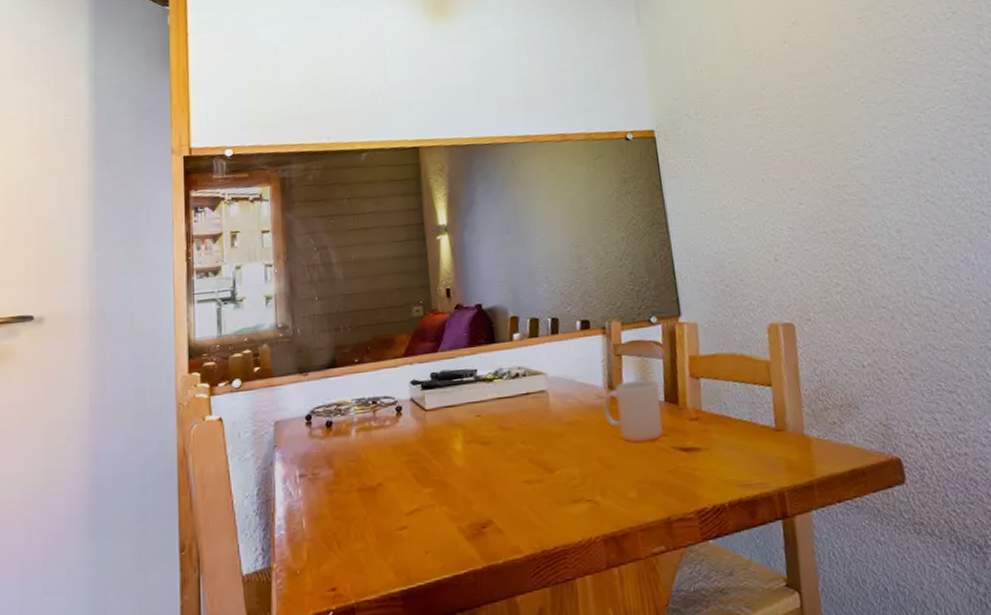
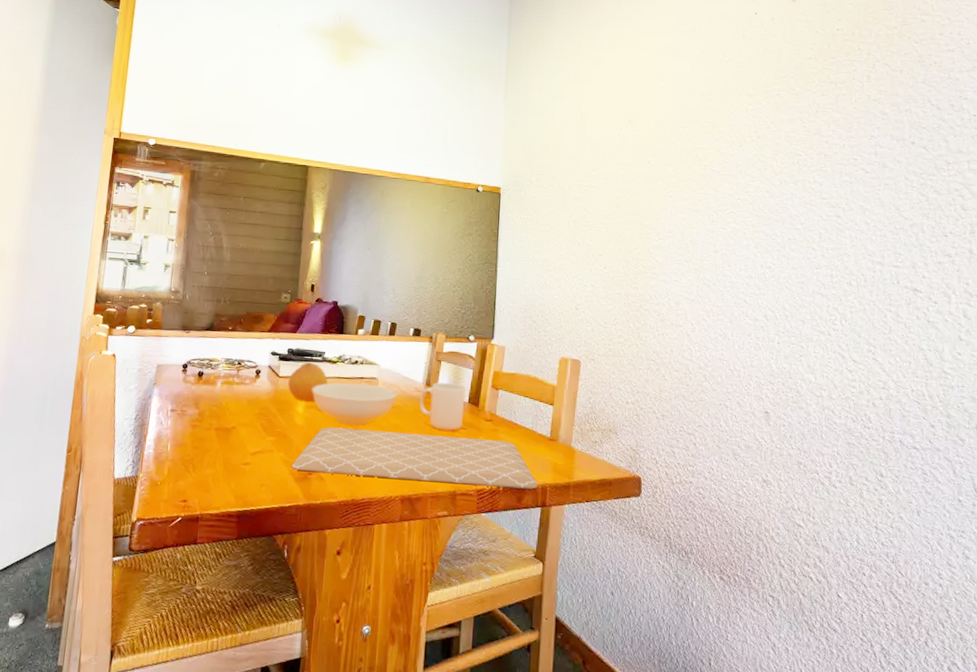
fruit: none [438,385,486,436] -> present [288,362,328,401]
placemat: none [459,442,773,526] -> present [292,427,538,490]
bowl: none [468,399,576,456] -> present [311,382,398,425]

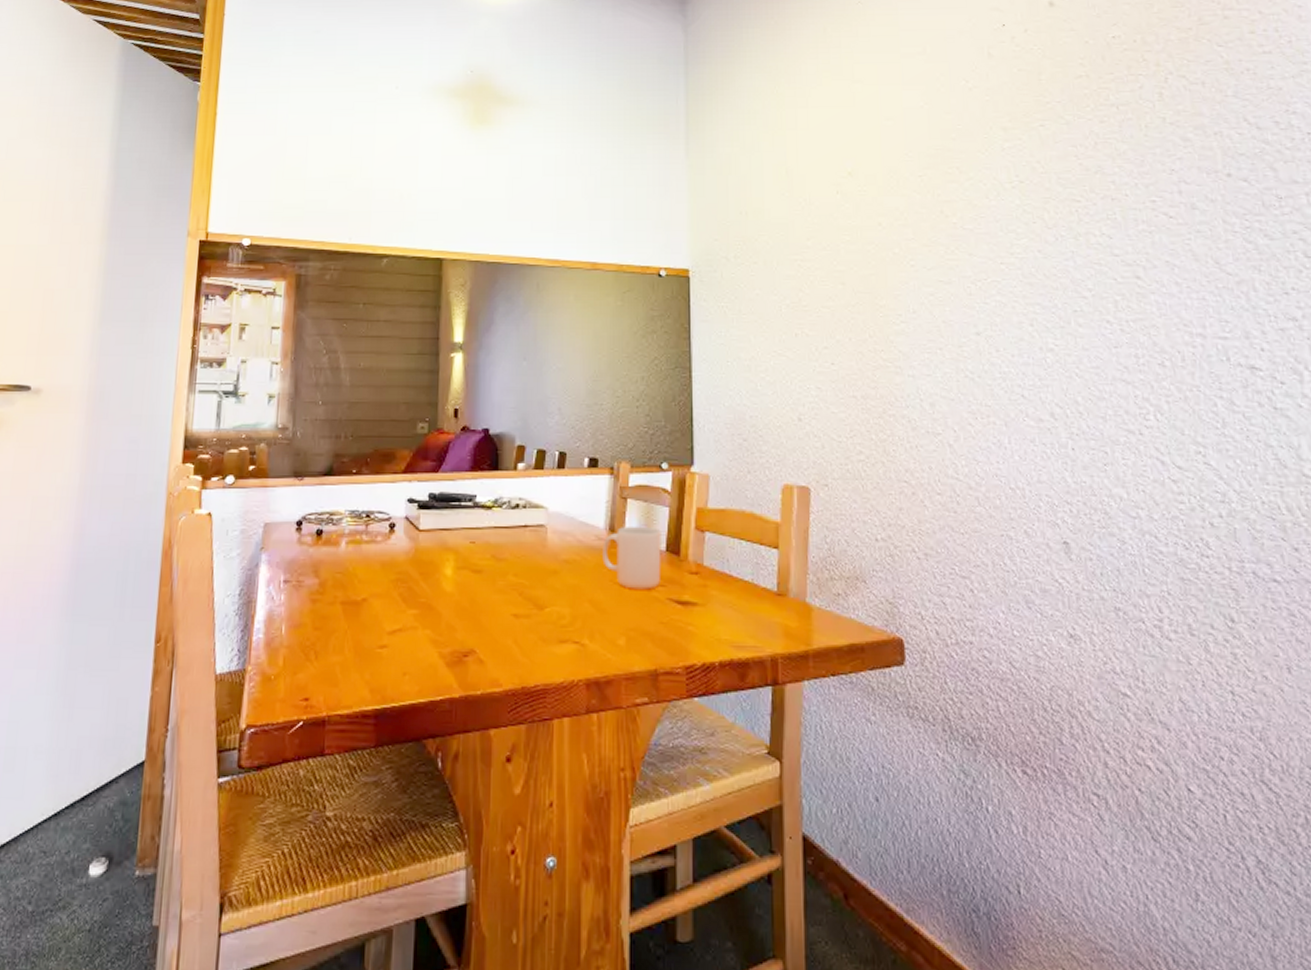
fruit: present [288,362,328,401] -> none [431,509,482,560]
placemat: present [292,427,538,490] -> none [441,593,766,663]
bowl: present [311,382,398,425] -> none [462,533,573,589]

